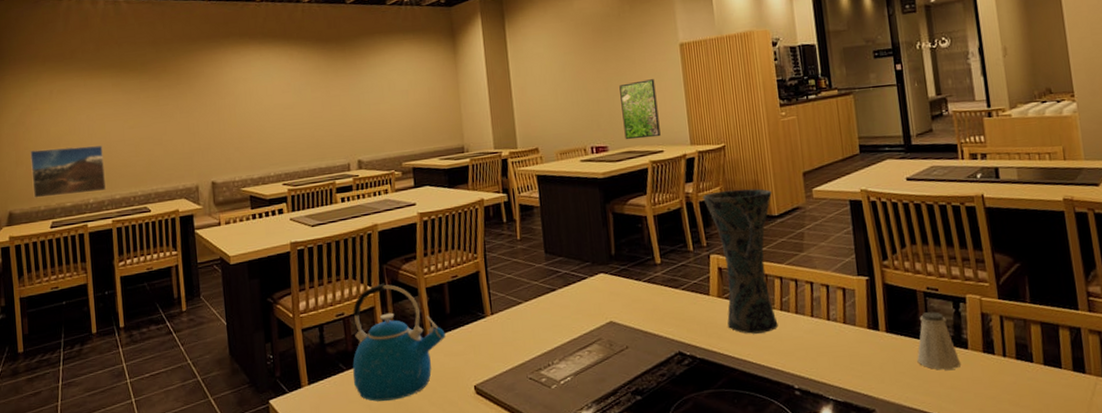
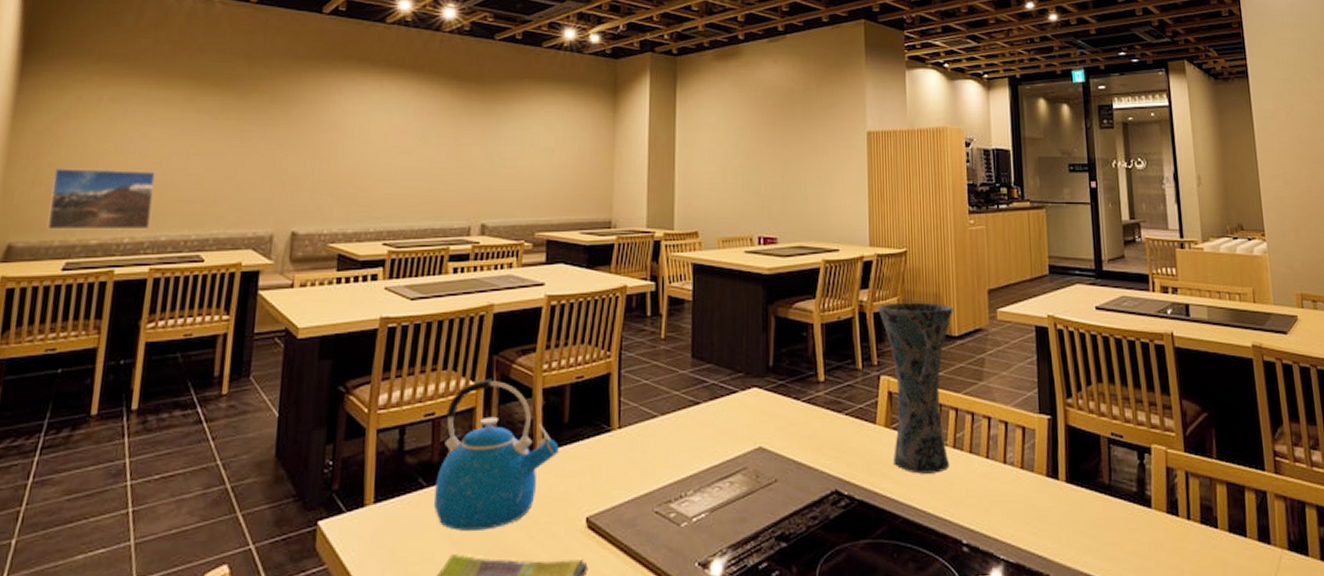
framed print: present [619,79,661,140] -> none [797,167,838,233]
saltshaker: present [917,312,960,370] -> none [1097,462,1143,531]

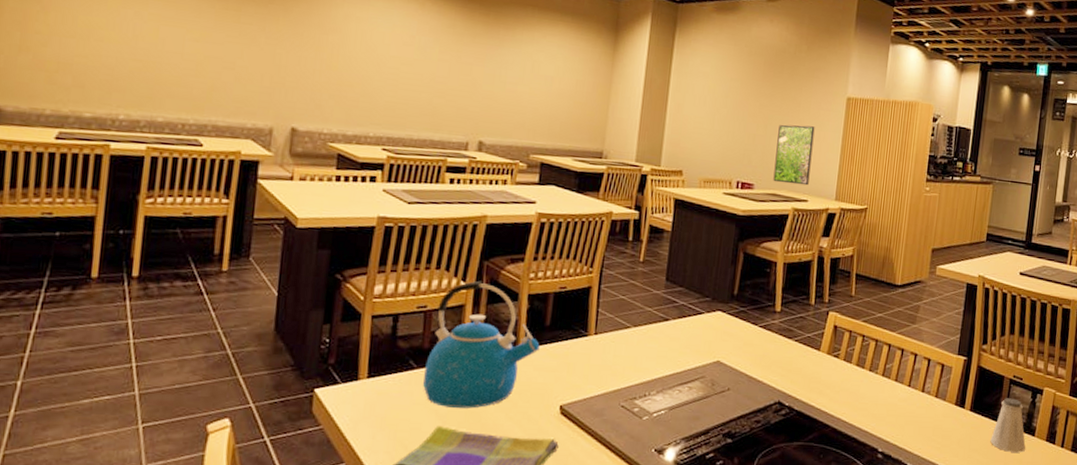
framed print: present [47,167,157,230] -> none [37,36,152,109]
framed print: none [797,167,838,233] -> present [773,124,815,186]
vase: present [878,302,953,474] -> none [830,251,900,395]
saltshaker: none [1097,462,1143,531] -> present [990,398,1026,453]

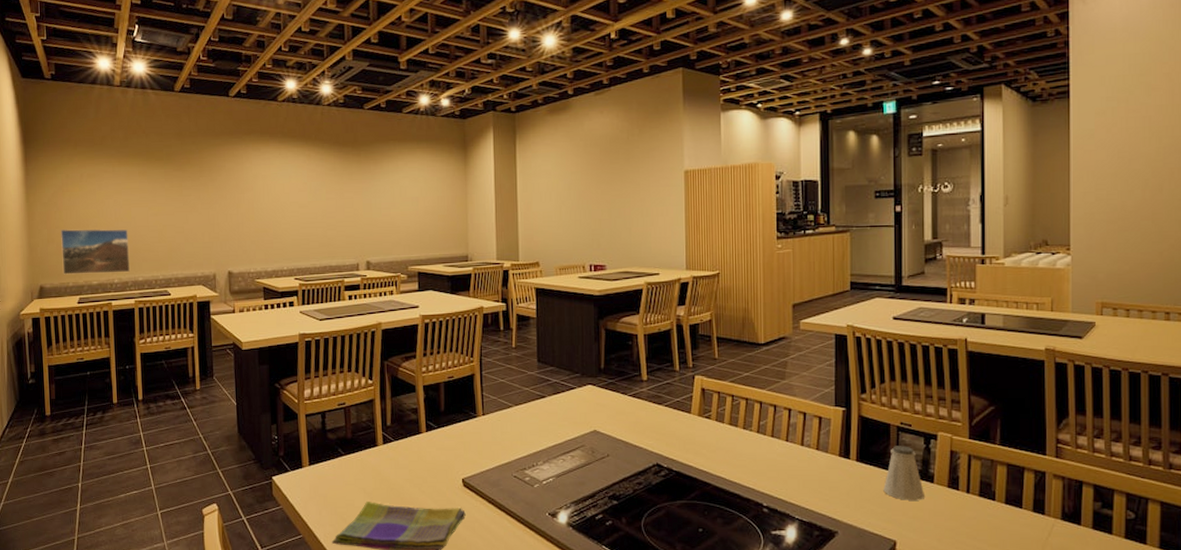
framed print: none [37,36,152,109] -> present [60,228,131,275]
kettle: present [423,280,540,409] -> none [351,378,439,486]
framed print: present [773,124,815,186] -> none [622,203,658,261]

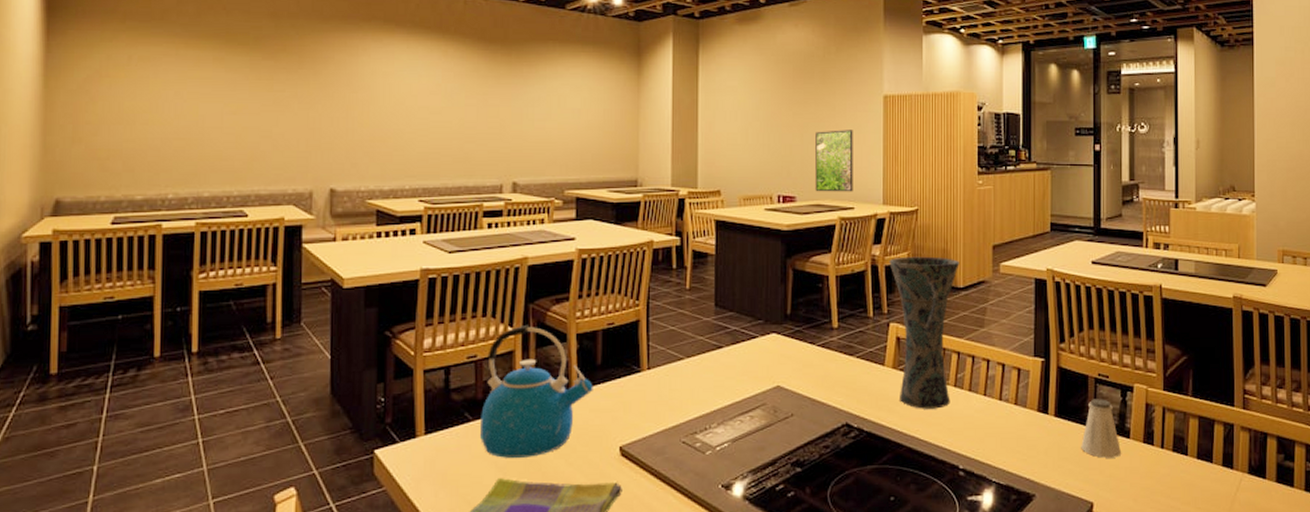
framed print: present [60,228,131,275] -> none [91,125,194,186]
kettle: none [351,378,439,486] -> present [480,324,593,458]
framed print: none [622,203,658,261] -> present [815,130,853,192]
vase: none [693,315,760,452] -> present [889,256,959,409]

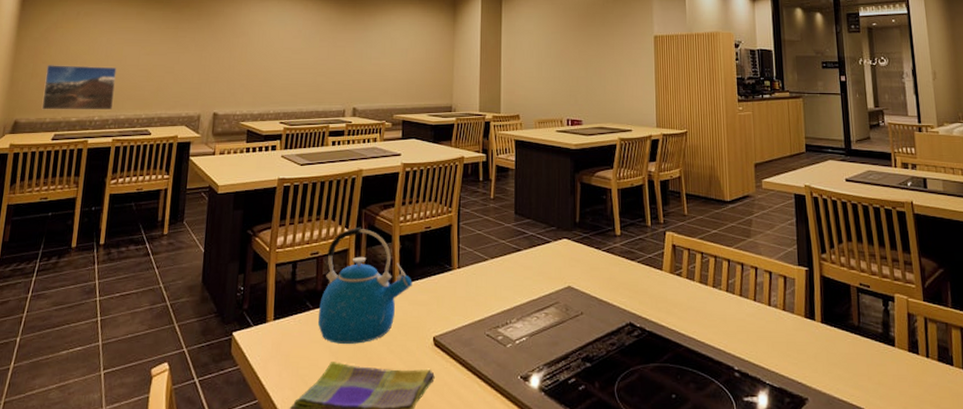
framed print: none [91,125,194,186] -> present [41,64,118,111]
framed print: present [815,130,853,192] -> none [598,64,631,117]
vase: present [889,256,959,409] -> none [663,173,726,312]
saltshaker: present [1081,399,1121,458] -> none [848,307,887,365]

